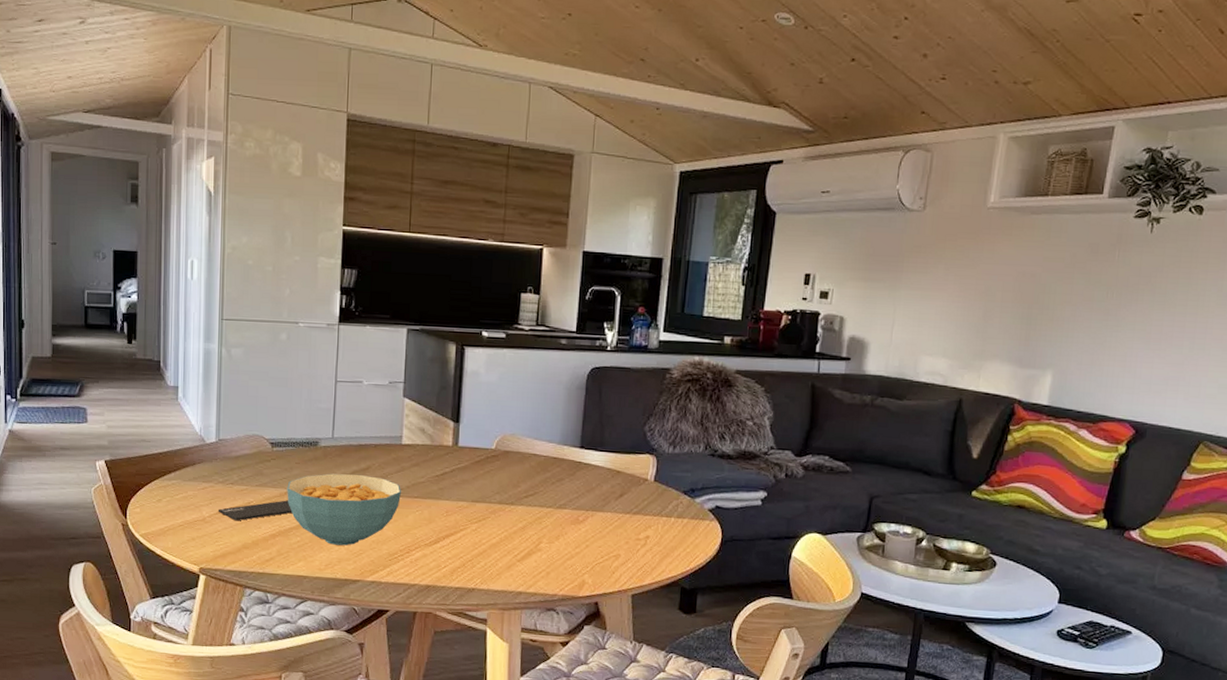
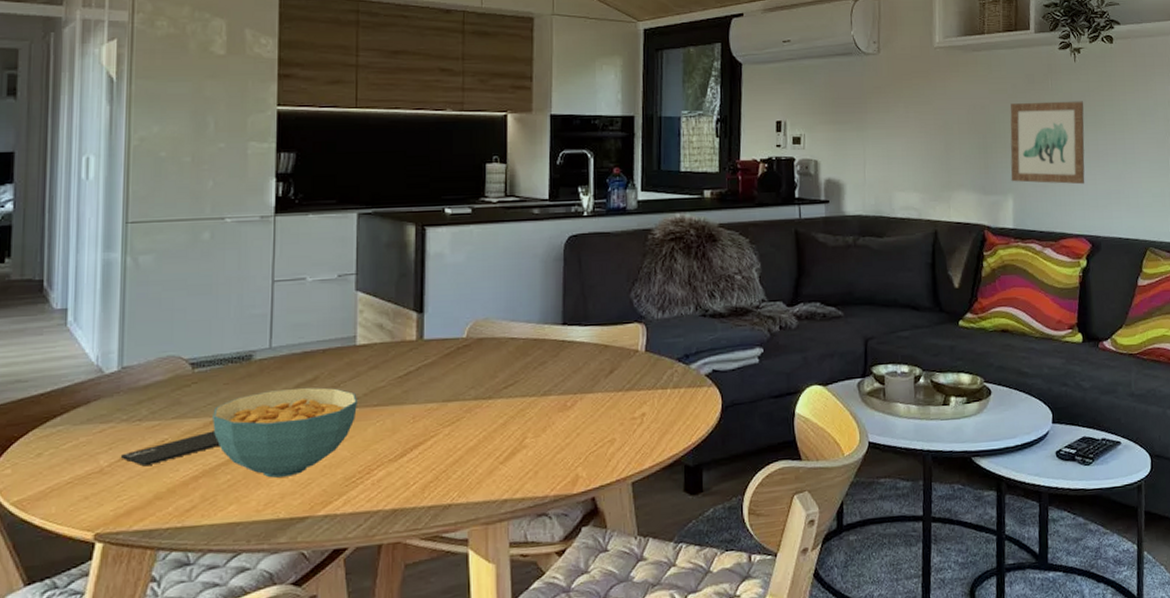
wall art: none [1053,274,1154,367] -> present [1010,101,1085,185]

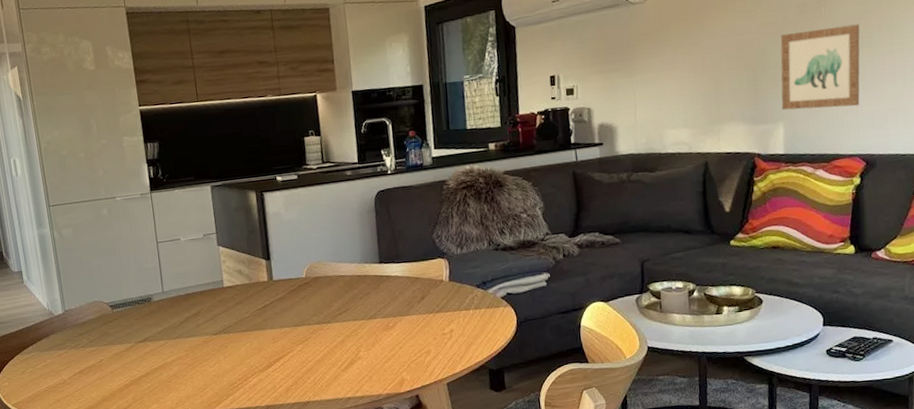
smartphone: present [120,431,220,467] -> none [75,353,140,379]
cereal bowl: present [213,387,357,478] -> none [131,319,231,385]

